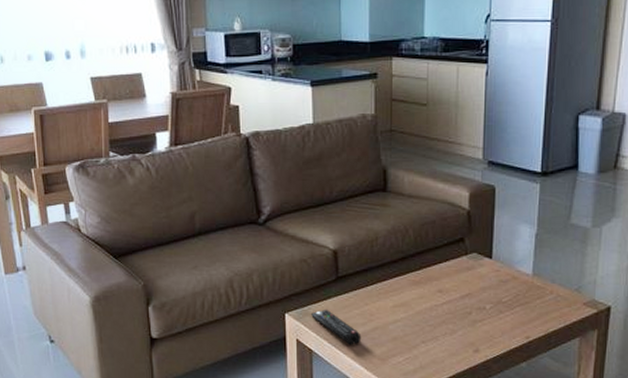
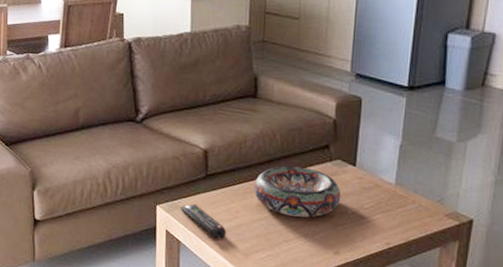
decorative bowl: none [388,262,478,316] -> present [254,166,341,218]

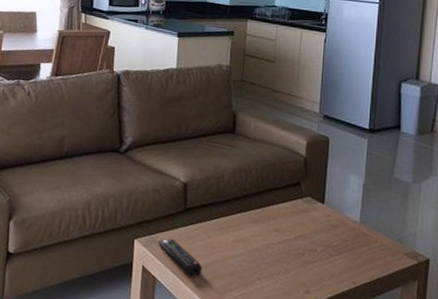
decorative bowl: present [254,166,341,218] -> none [230,201,311,255]

